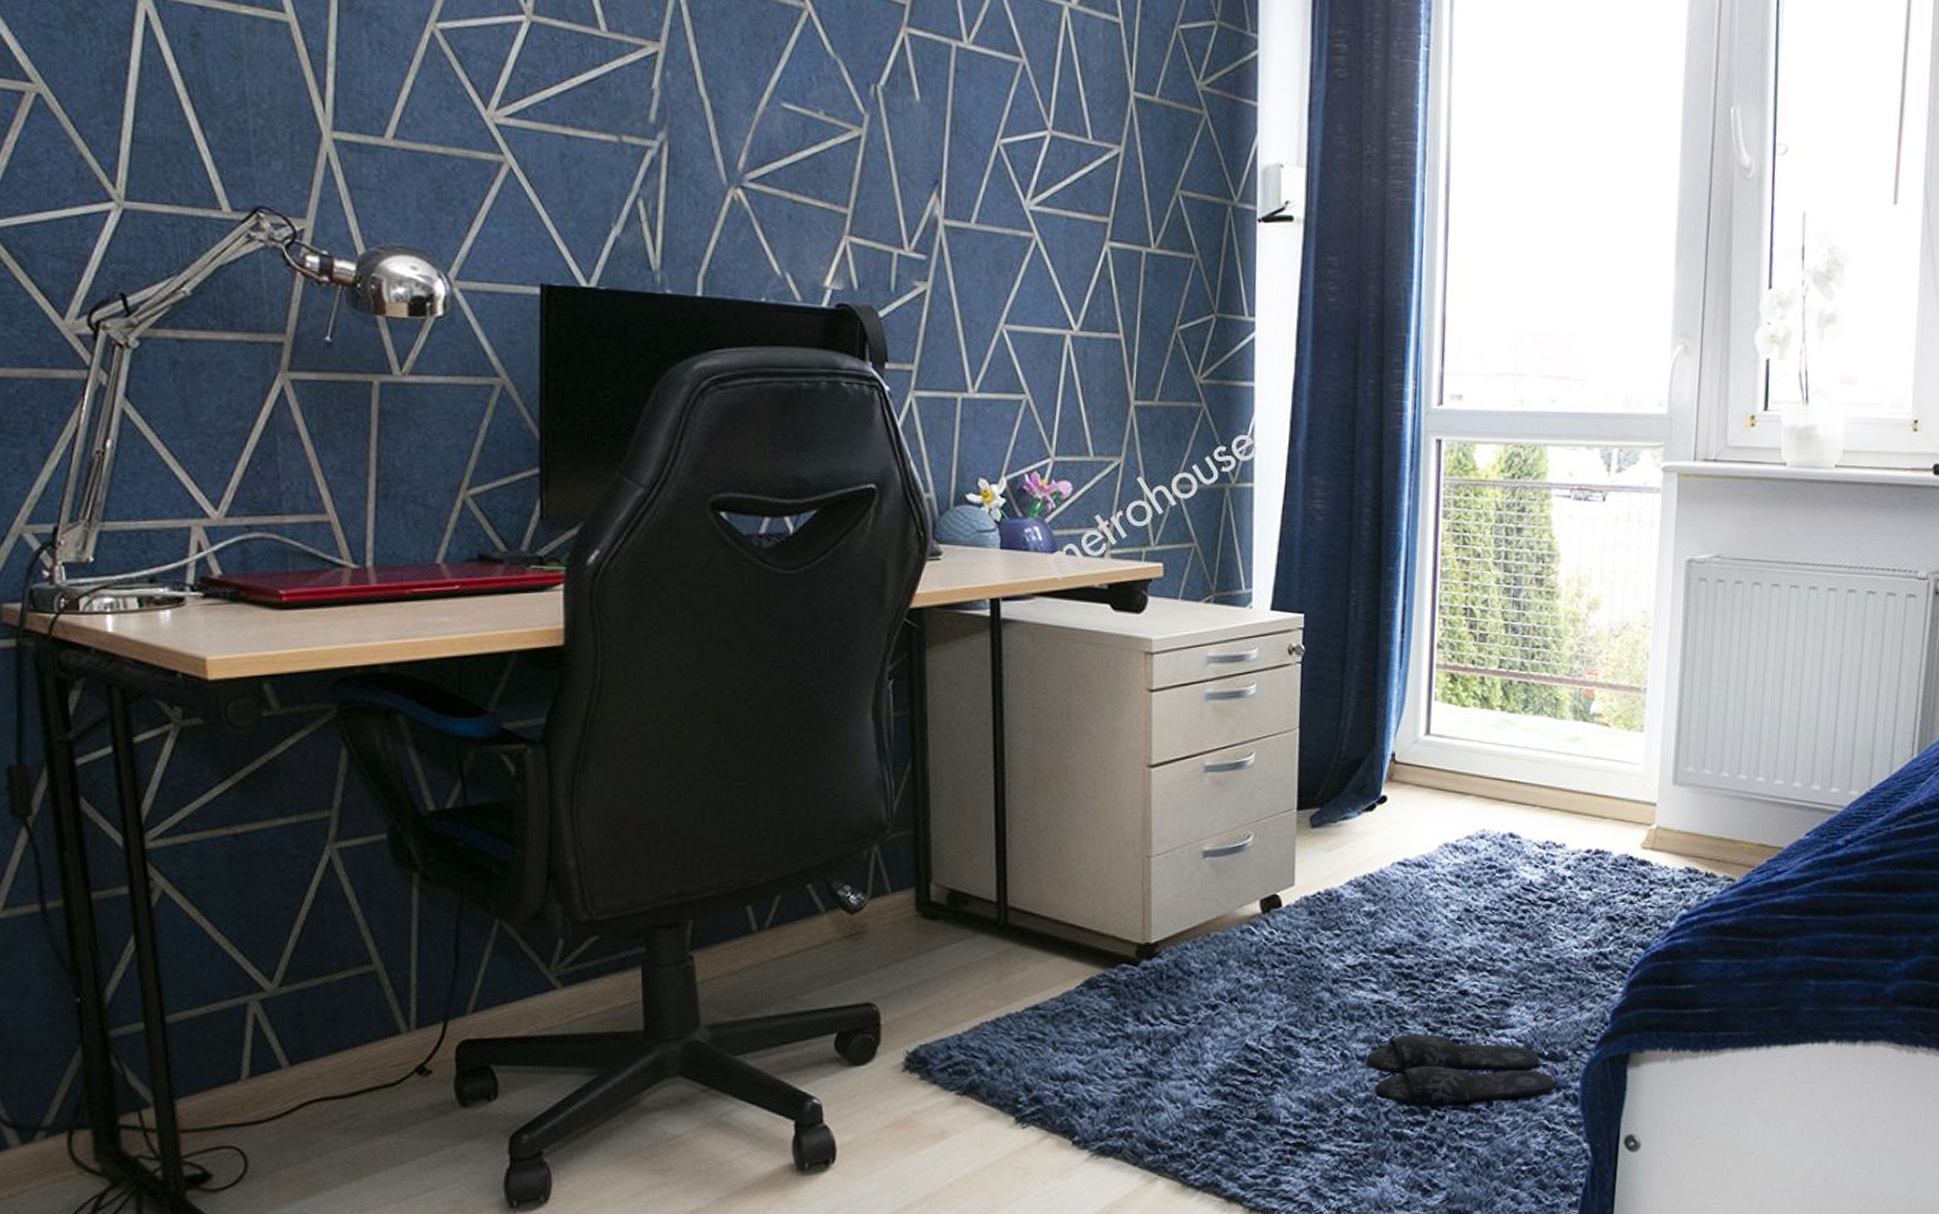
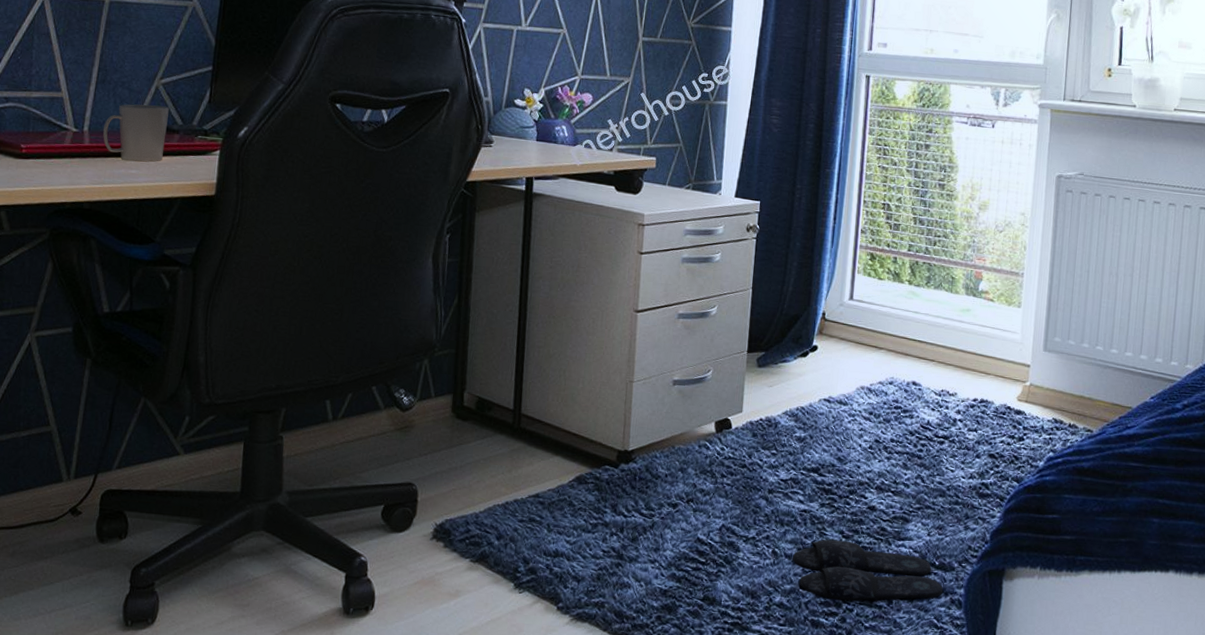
mug: none [393,525,486,607] -> present [102,104,170,163]

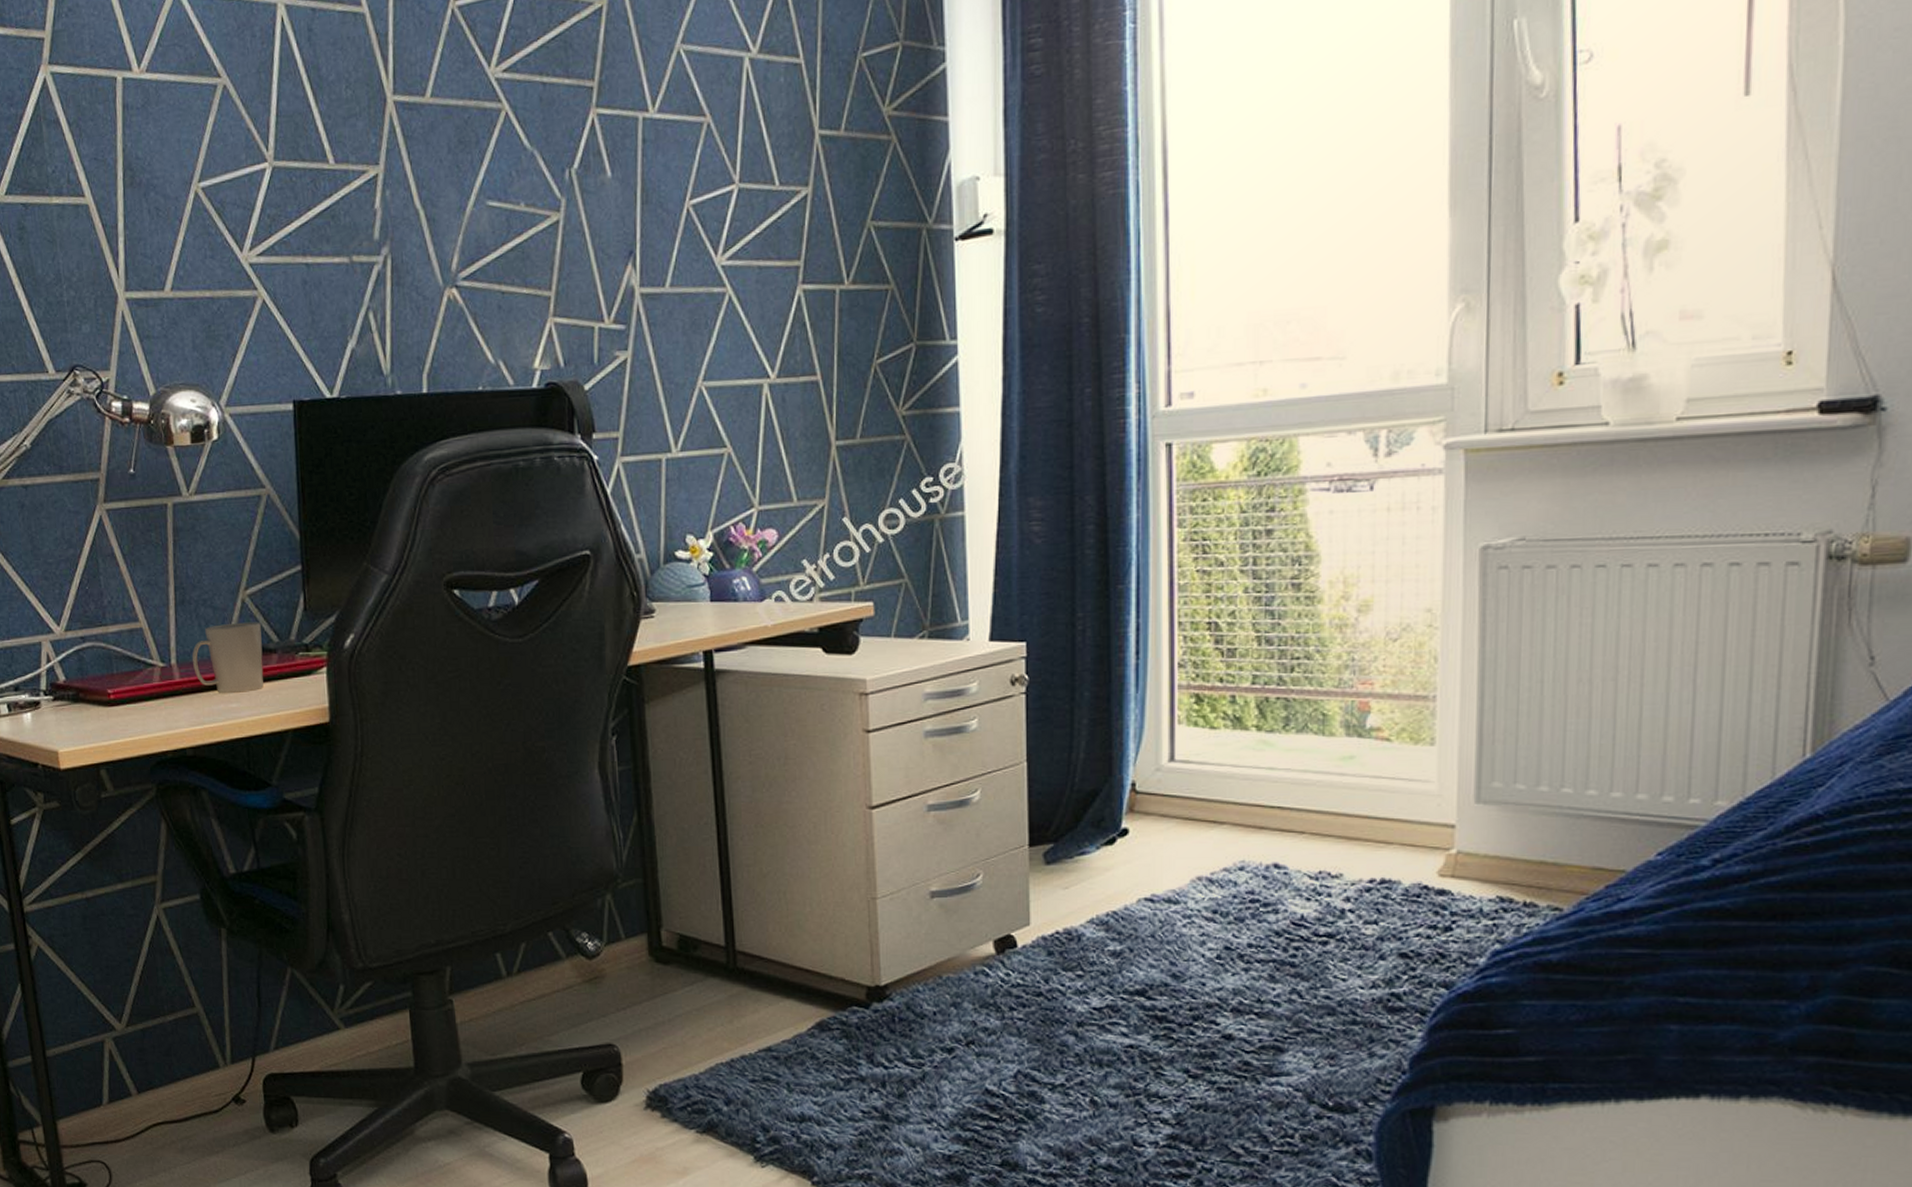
slippers: present [793,539,944,601] -> none [1120,1081,1343,1158]

